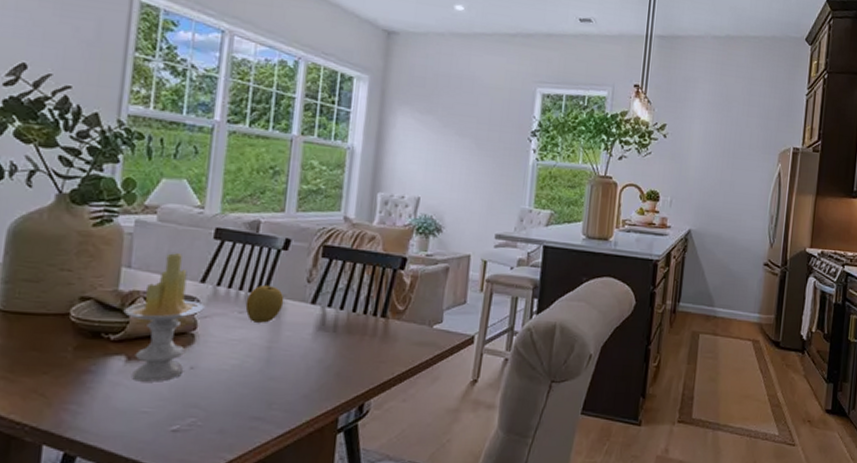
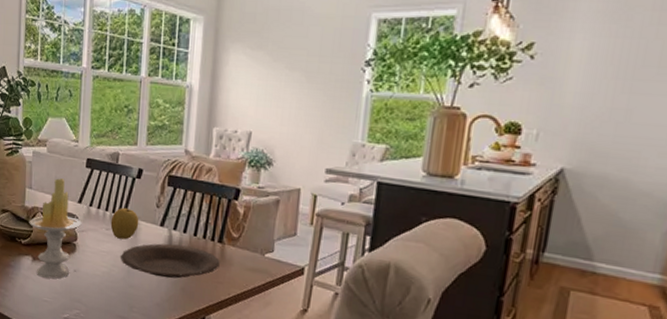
plate: none [256,323,383,364] -> present [120,243,220,279]

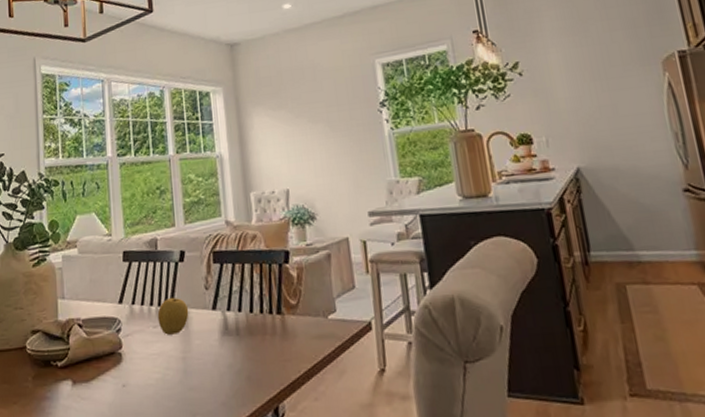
candle: present [29,178,82,279] -> none [64,279,125,404]
plate: present [120,243,220,279] -> none [173,325,283,370]

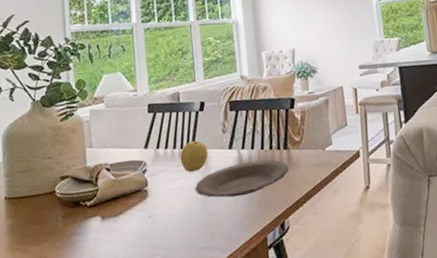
plate: none [173,325,283,370] -> present [194,159,289,198]

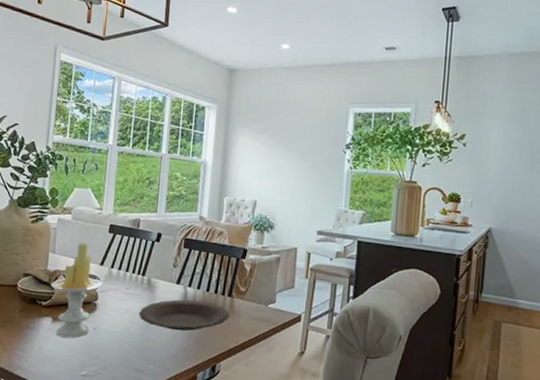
candle: none [93,129,151,235] -> present [50,243,103,338]
fruit: present [180,140,209,172] -> none [130,268,157,298]

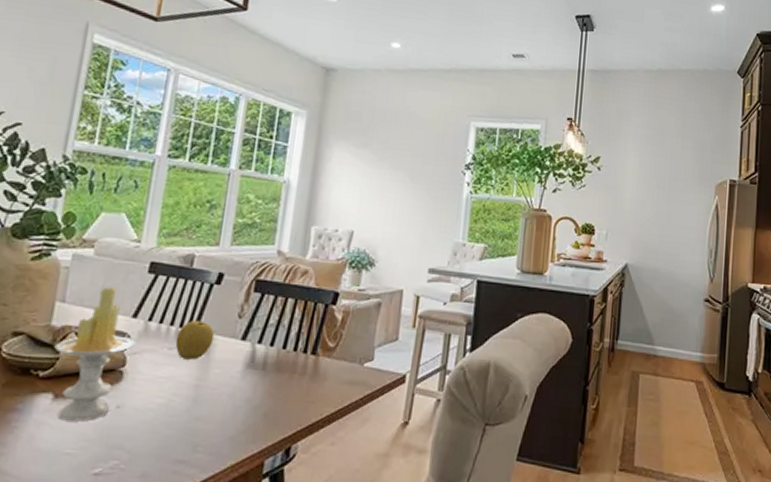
fruit: none [130,268,157,298] -> present [175,320,215,360]
plate: present [138,299,229,331] -> none [184,360,312,403]

